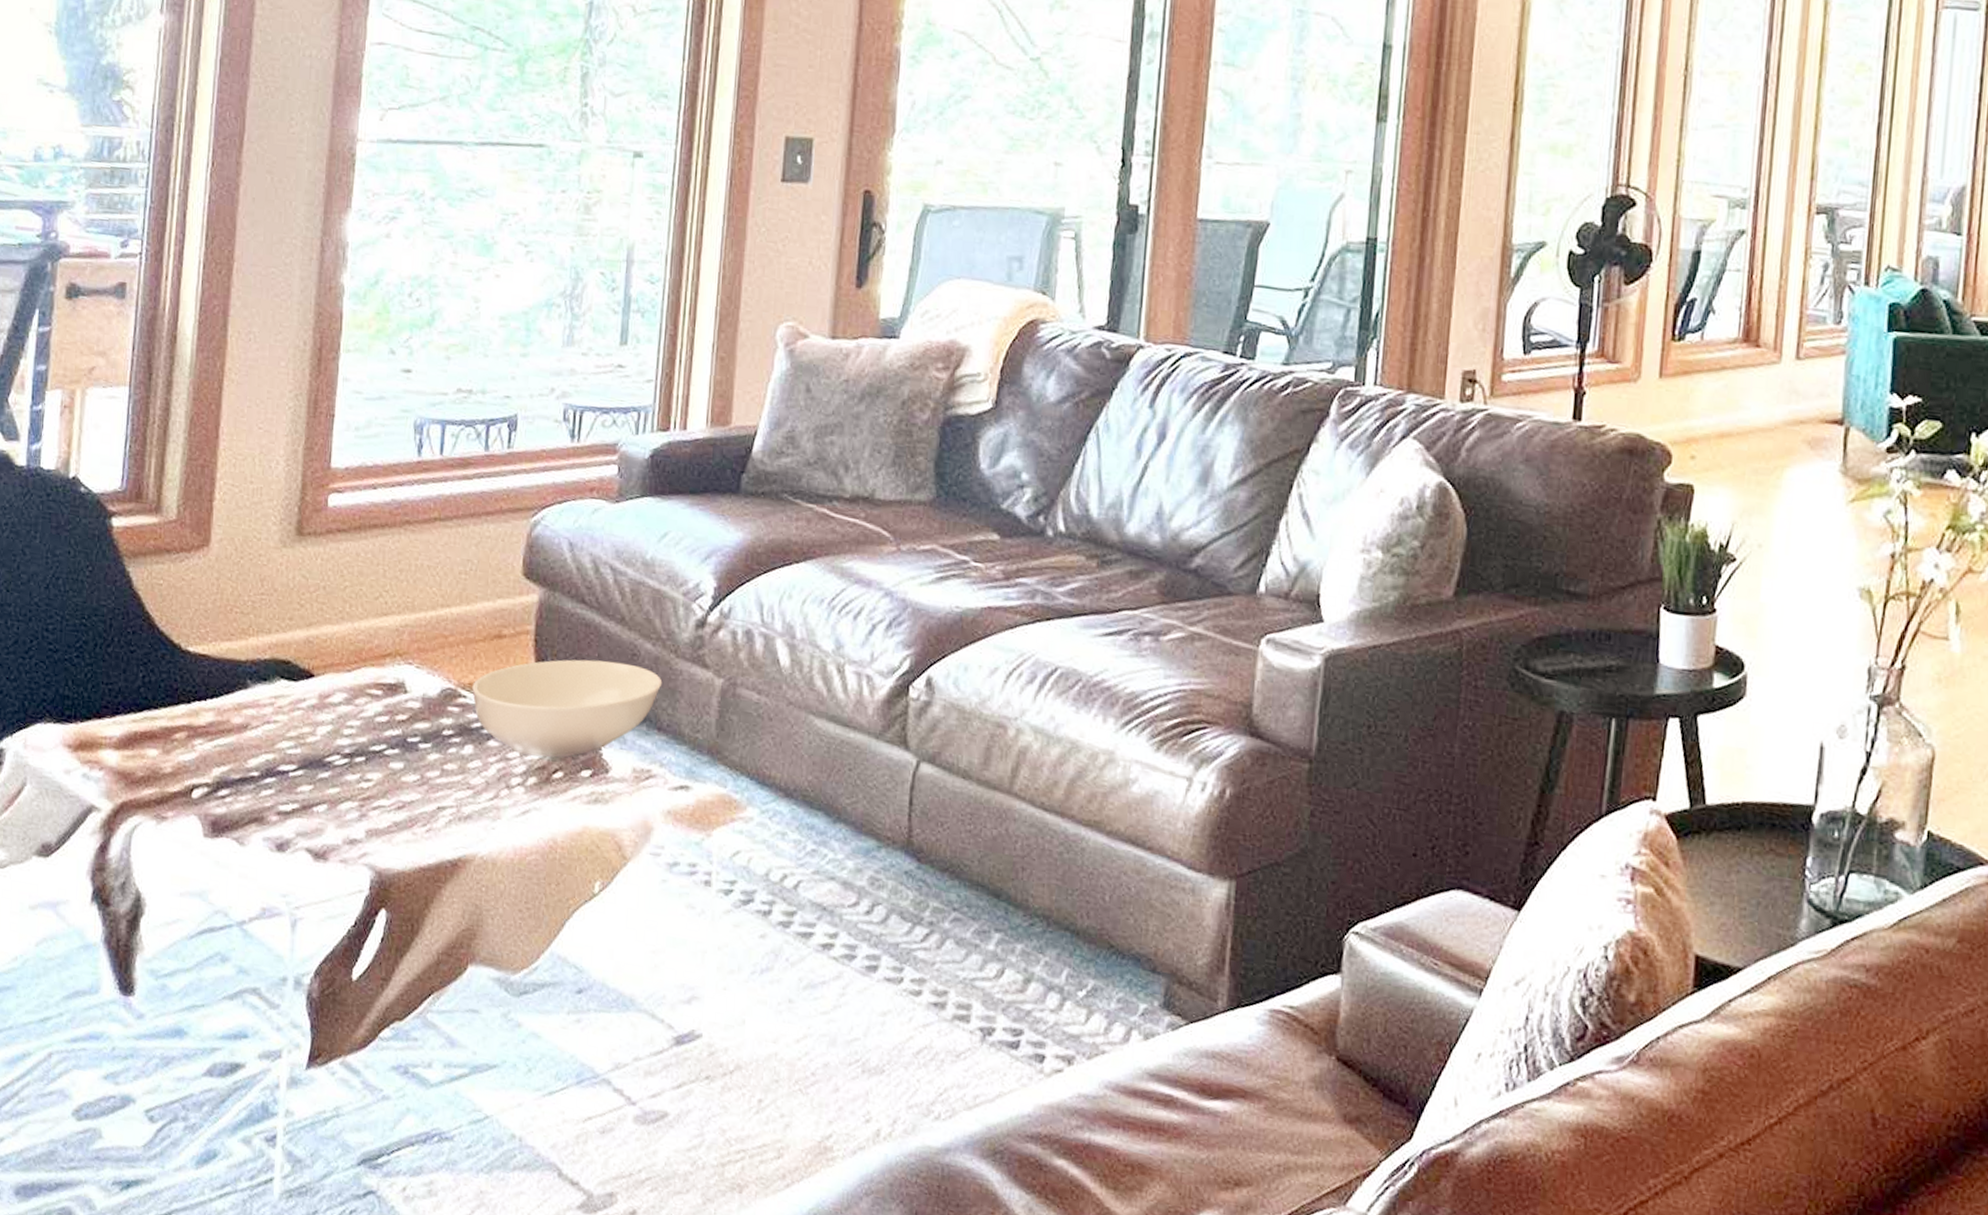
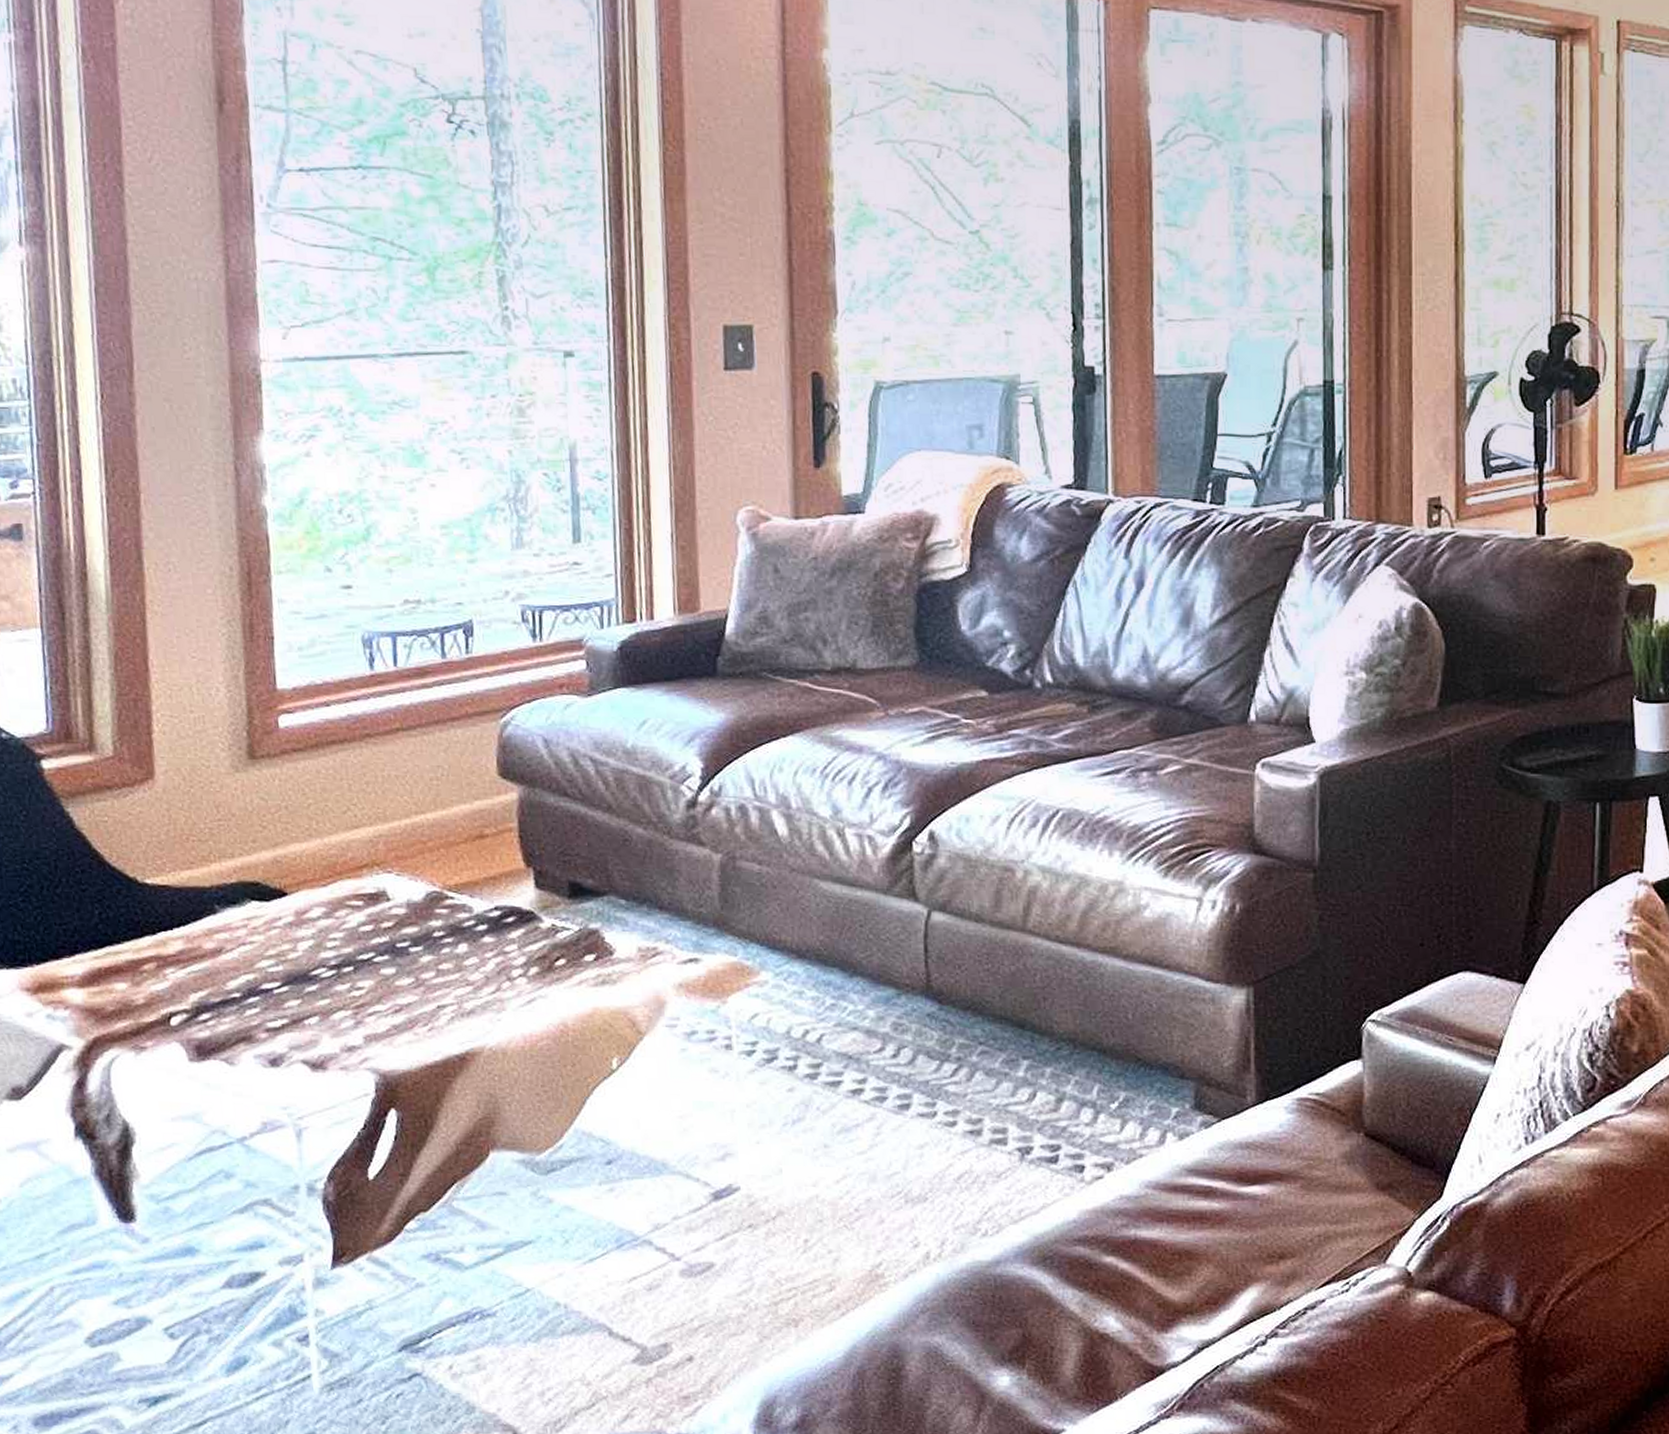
bowl: present [472,659,663,758] -> none [459,848,659,947]

